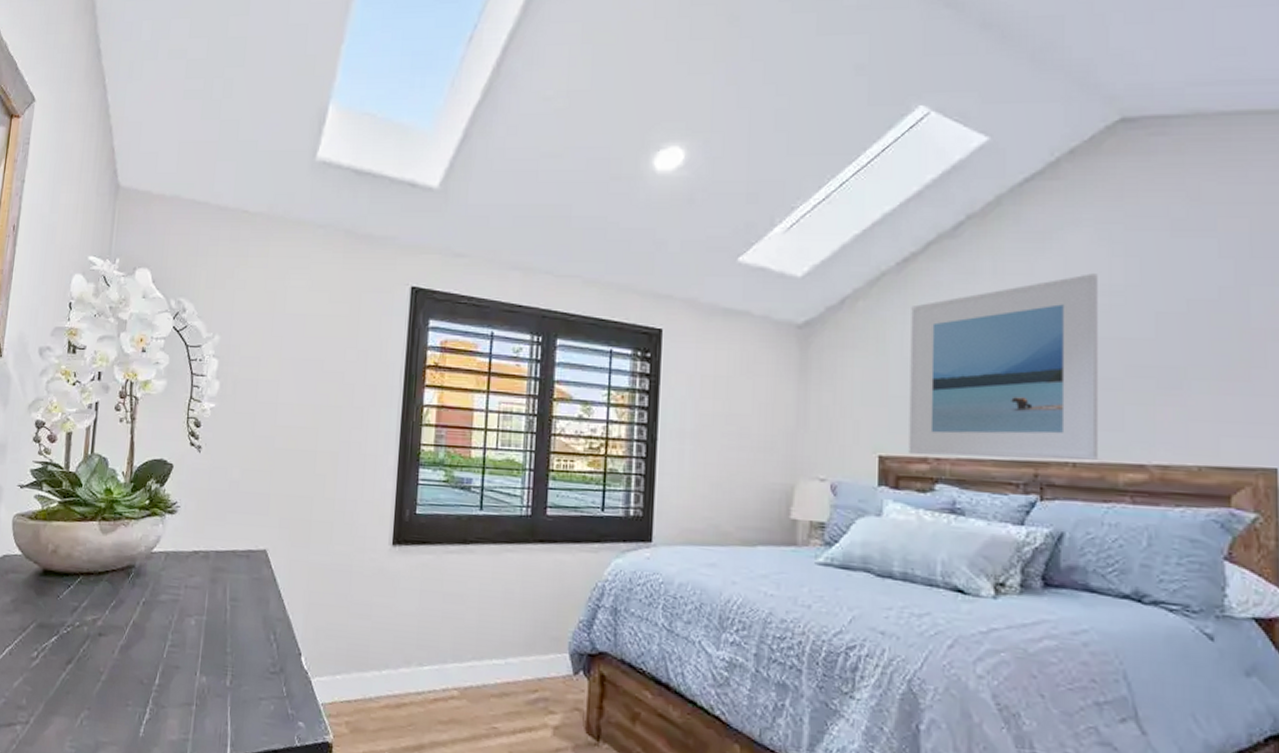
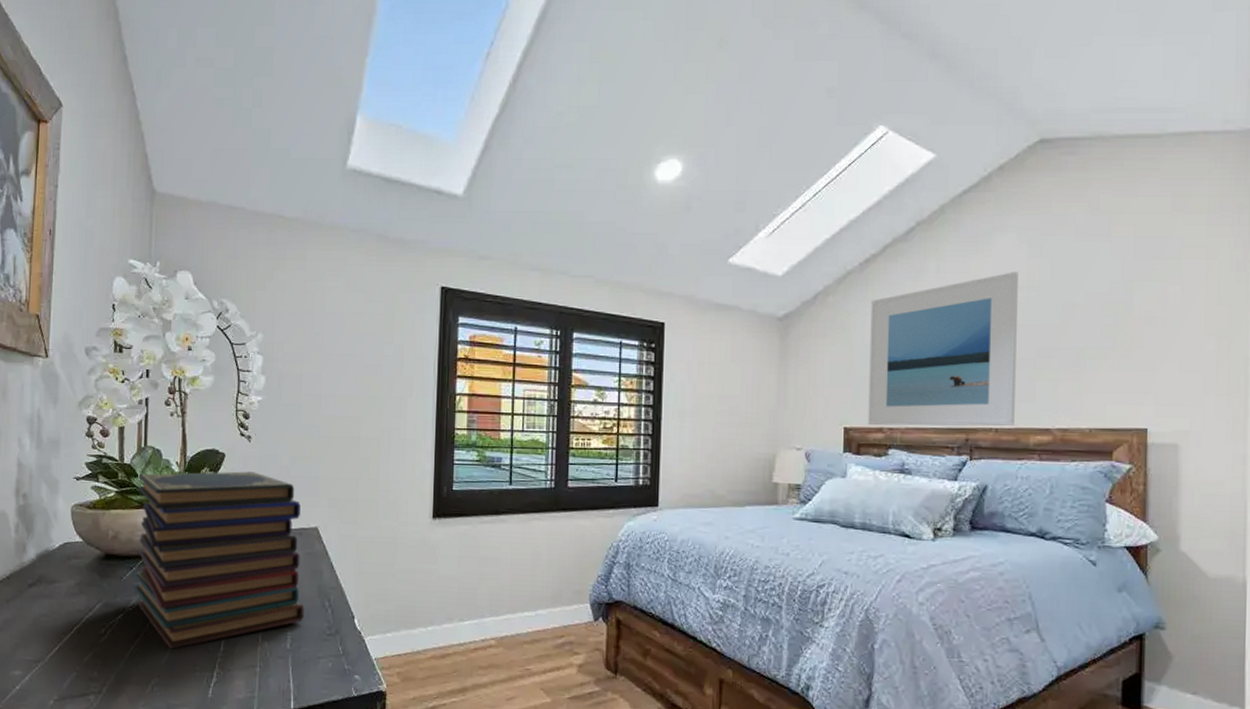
book stack: none [69,483,250,679] -> present [133,471,305,649]

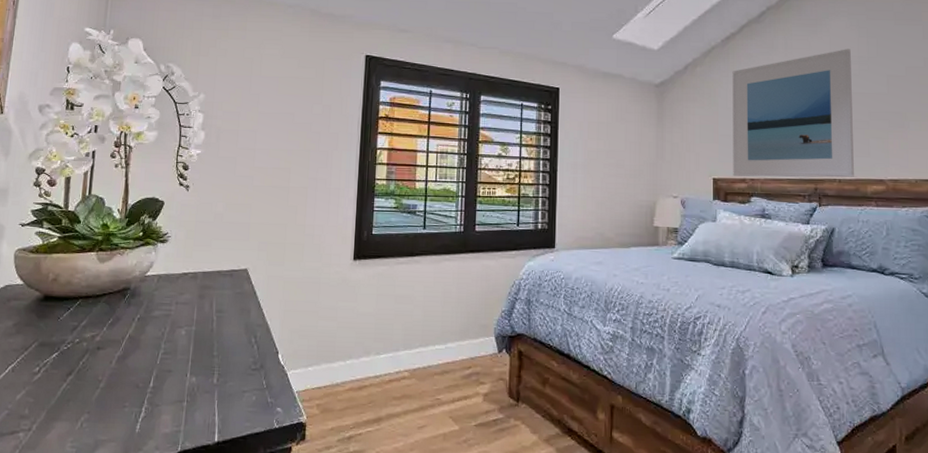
book stack: present [133,471,305,649] -> none [69,218,232,386]

